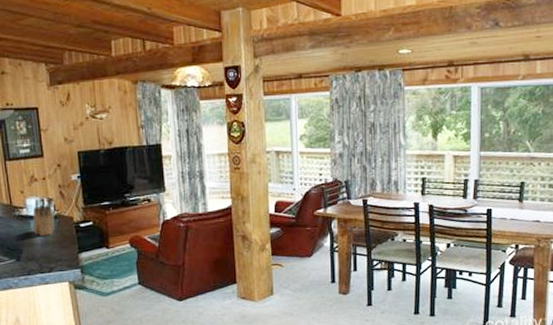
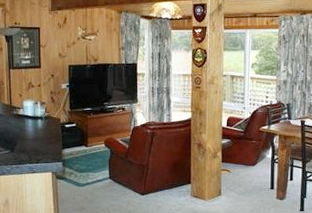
knife block: present [32,199,55,236] -> none [26,102,45,133]

